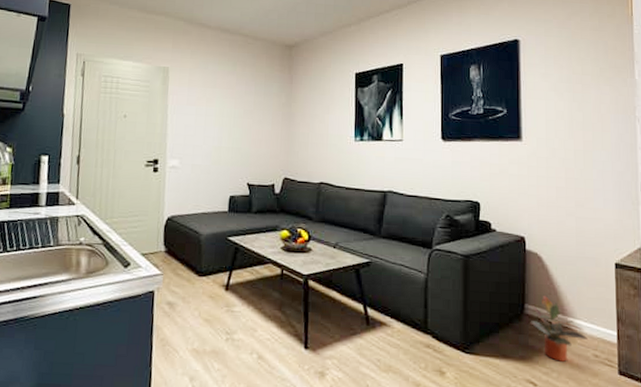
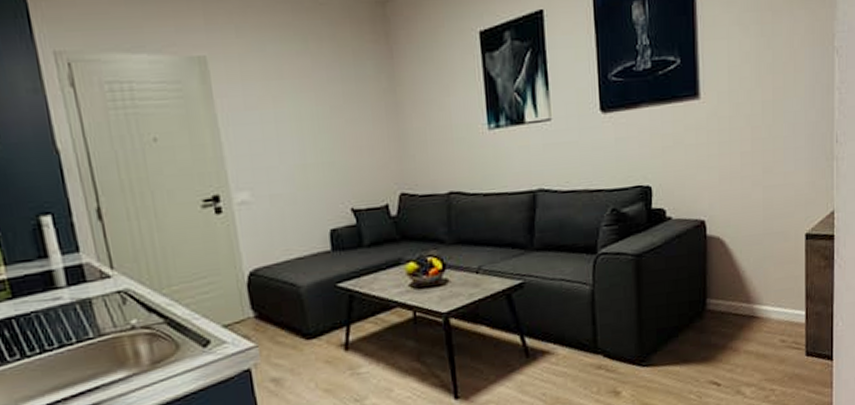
potted plant: present [530,296,589,362] -> none [712,285,776,355]

